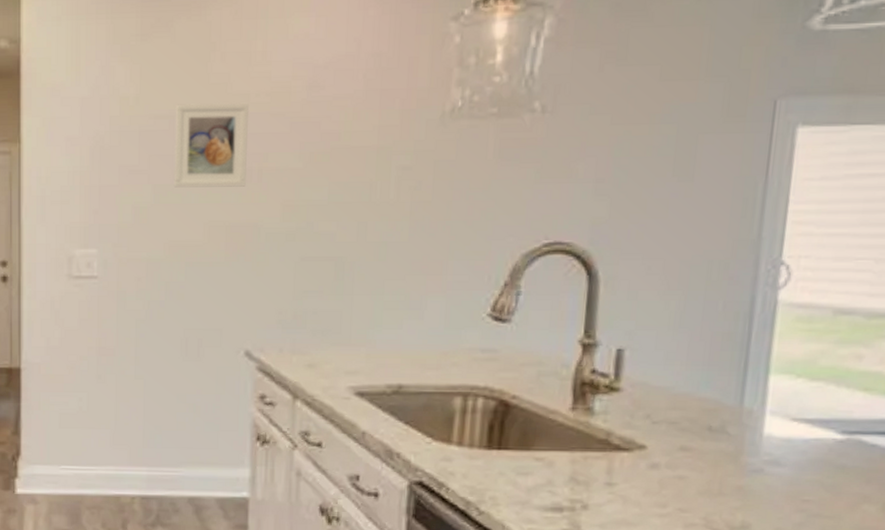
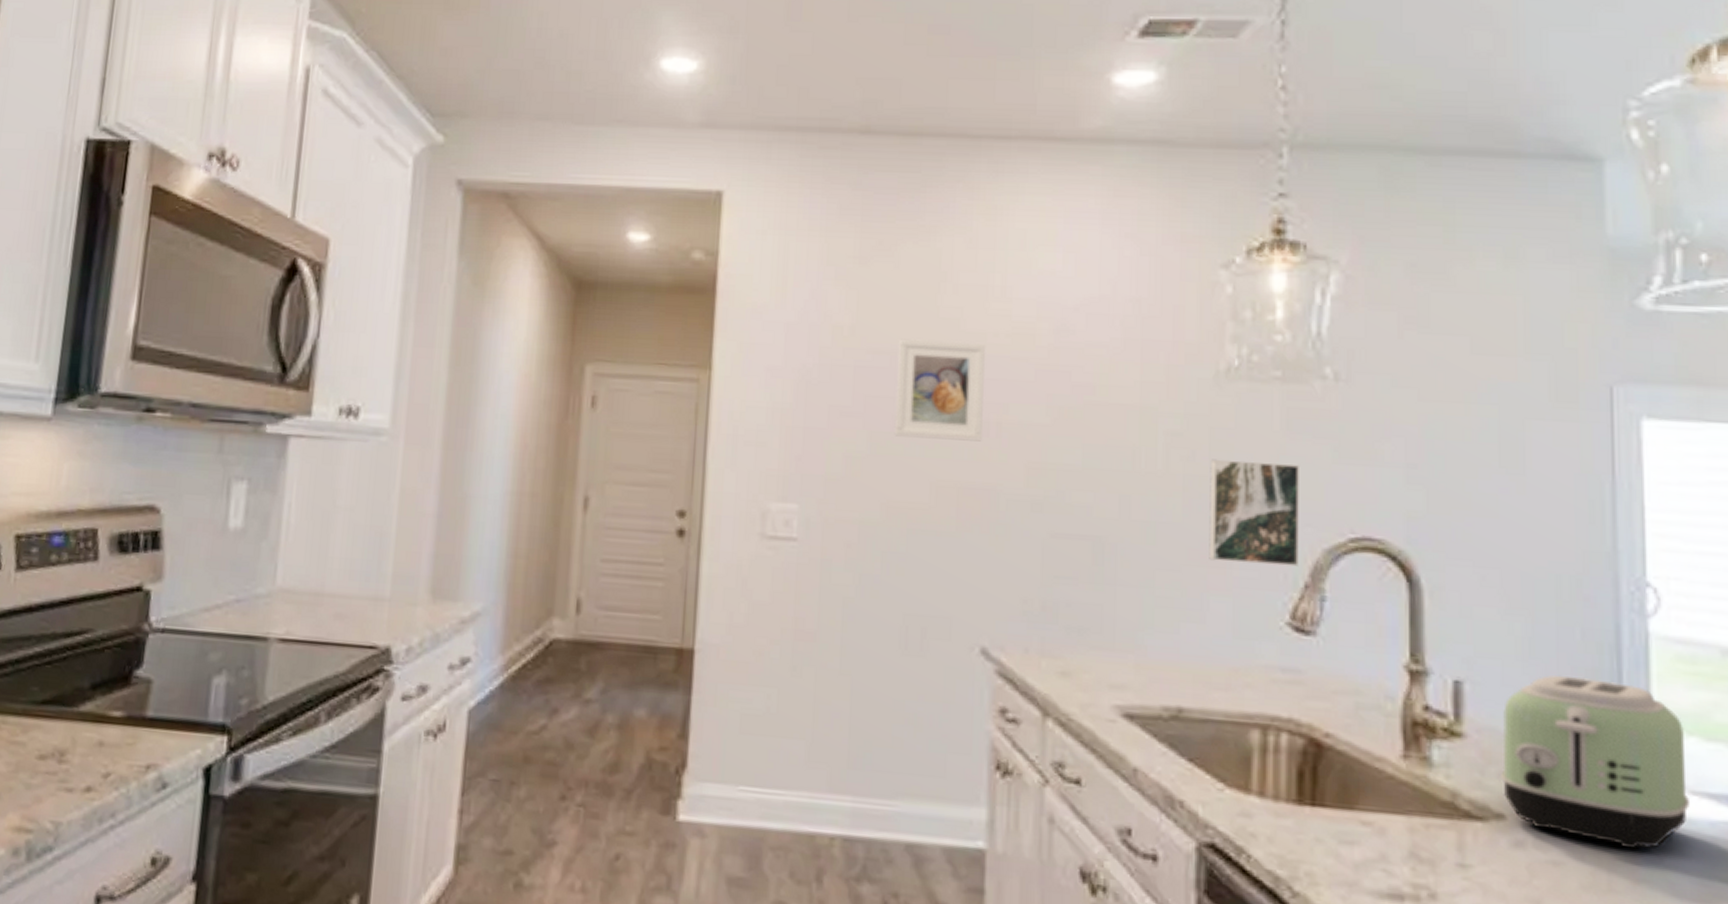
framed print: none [428,186,507,270] -> present [1209,459,1299,567]
toaster: none [645,339,794,464] -> present [1499,675,1689,850]

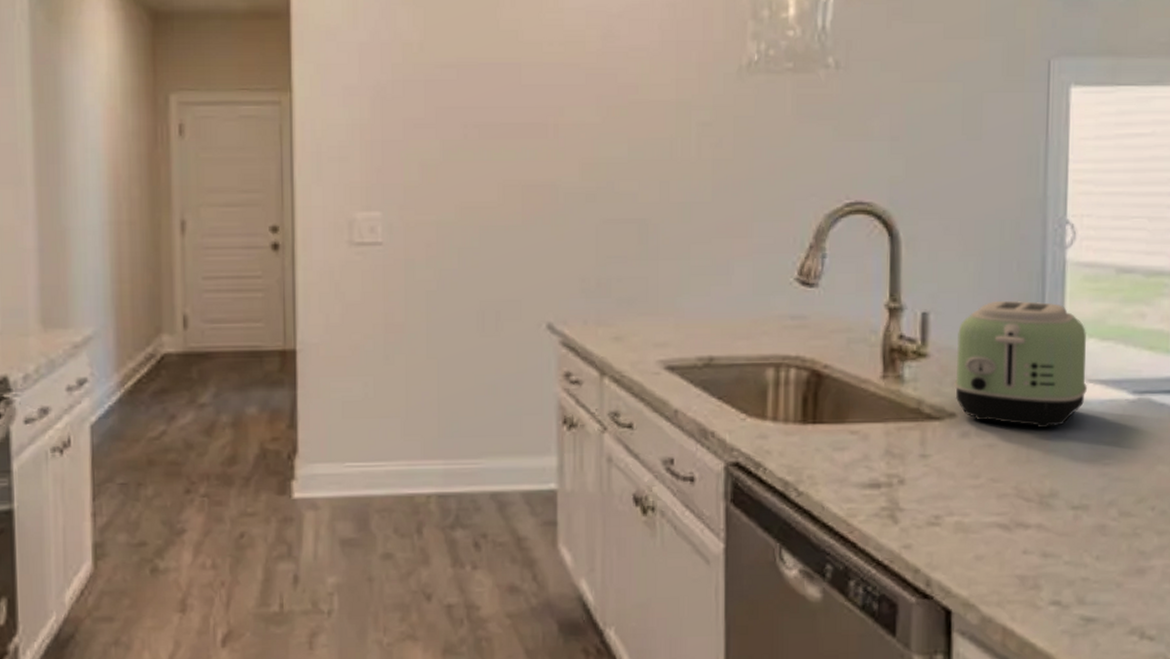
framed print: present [894,339,985,442] -> none [463,52,541,143]
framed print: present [1209,459,1299,567] -> none [734,143,806,232]

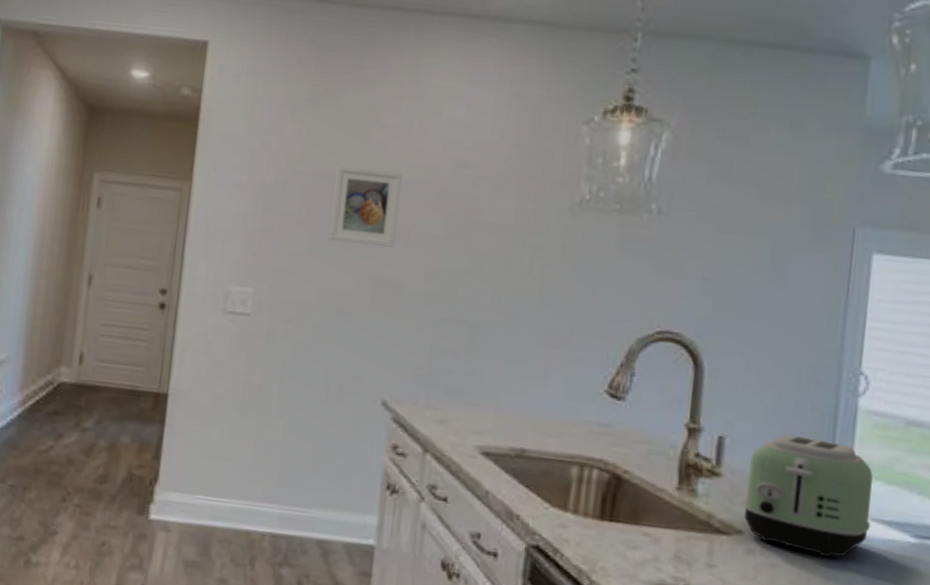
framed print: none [463,52,541,143] -> present [328,165,402,247]

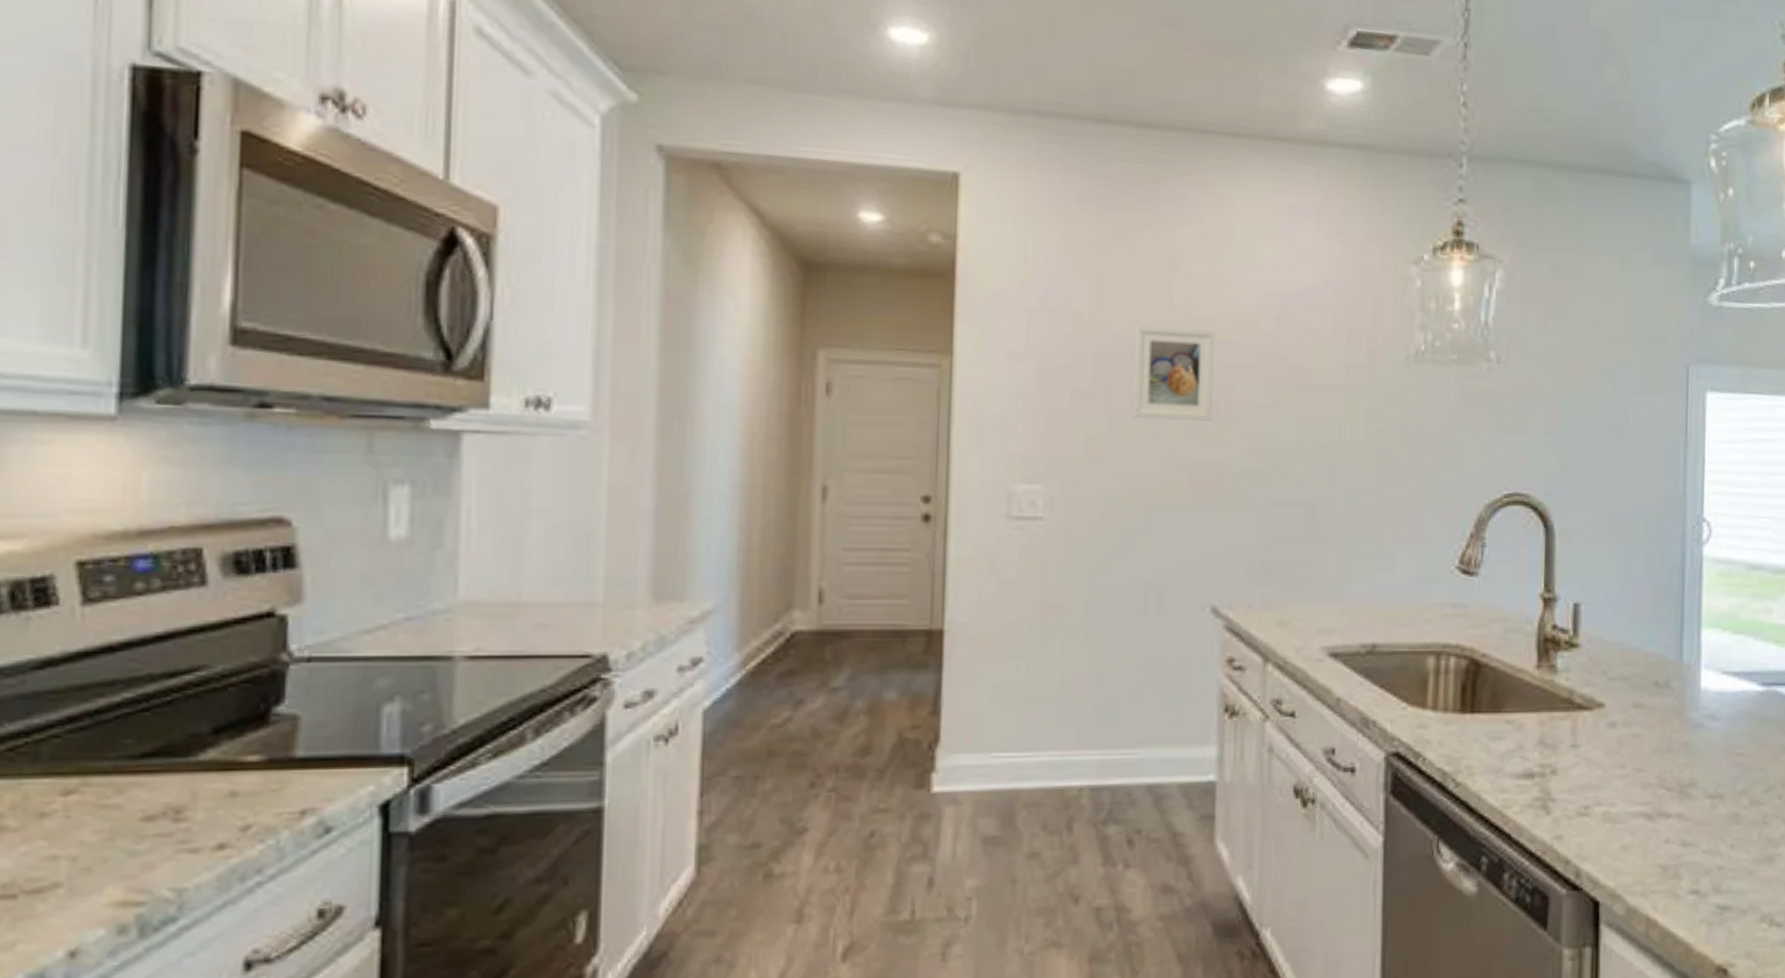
toaster: present [742,435,873,558] -> none [1601,593,1722,719]

